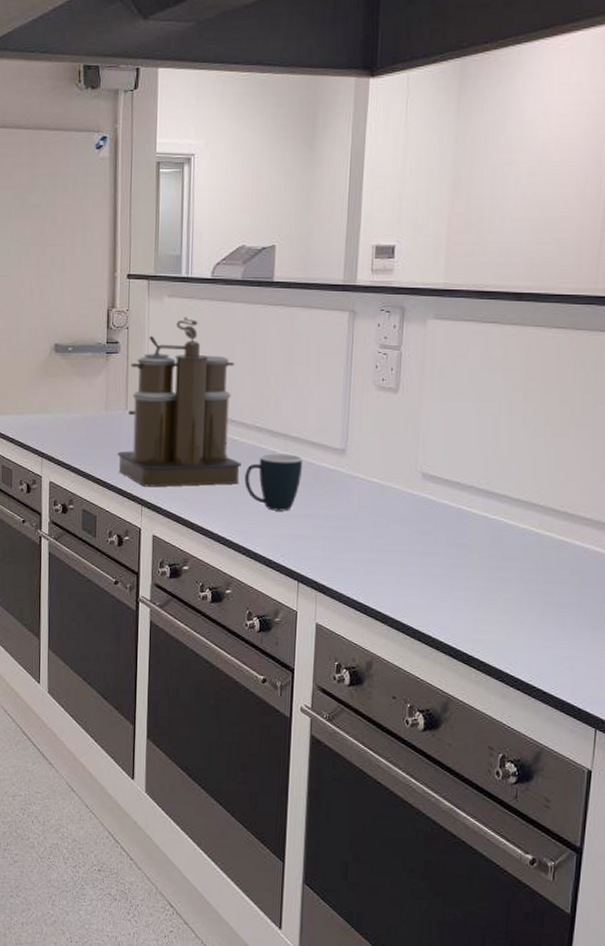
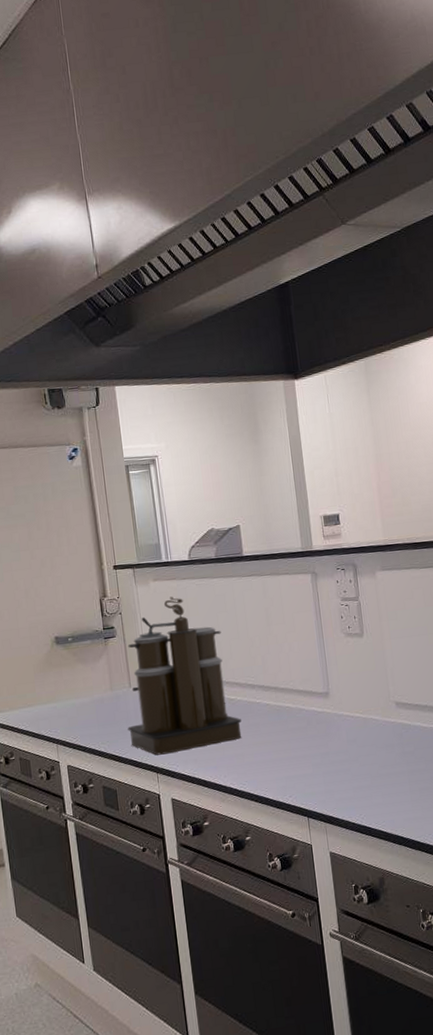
mug: present [245,453,303,511] -> none [245,703,295,757]

